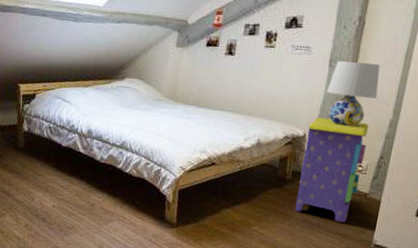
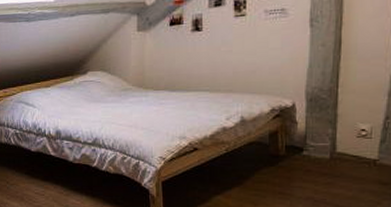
nightstand: present [295,117,369,223] -> none [295,81,367,195]
table lamp: present [327,61,381,126] -> none [312,15,371,88]

